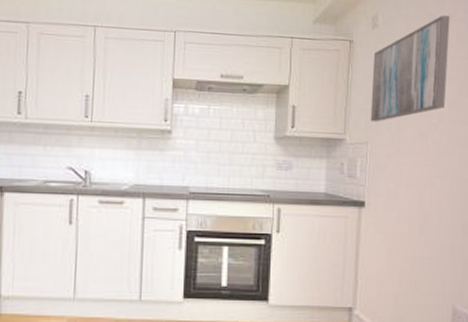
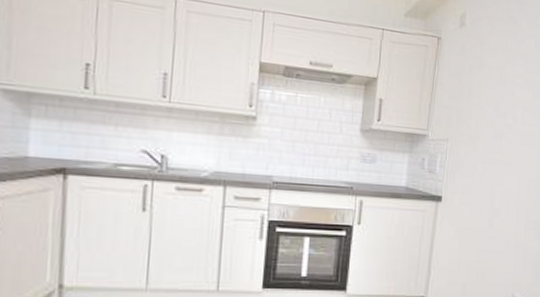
wall art: present [370,15,450,122] -> none [452,20,530,120]

